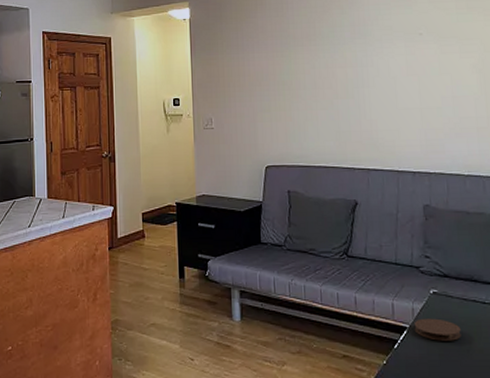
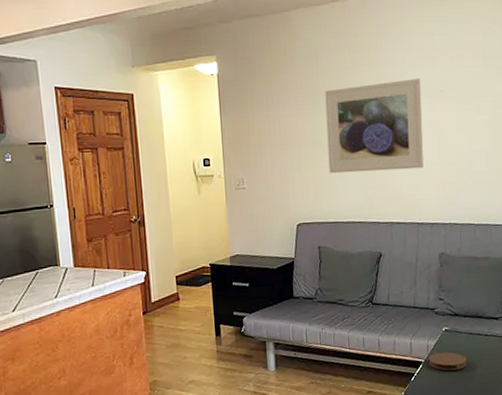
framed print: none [295,21,403,116] -> present [325,78,423,174]

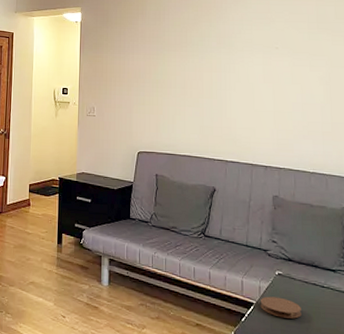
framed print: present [325,78,423,174] -> none [170,35,258,115]

